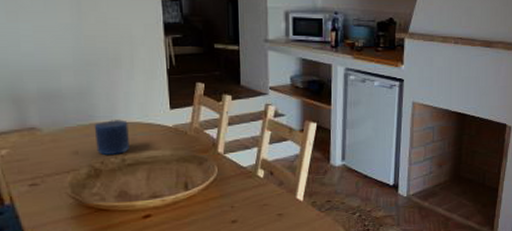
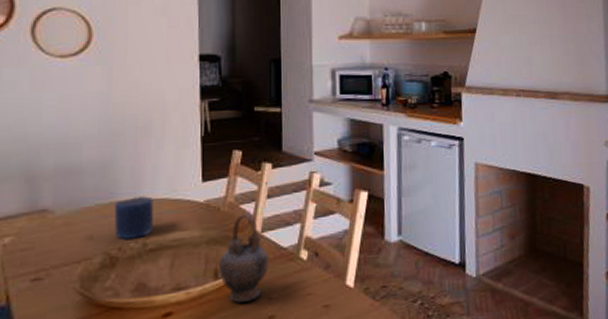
teapot: none [188,137,231,209] -> present [219,213,270,303]

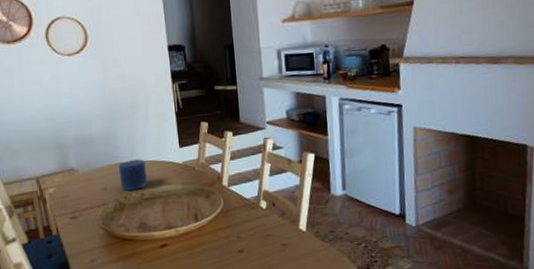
teapot: present [219,213,270,303] -> none [198,172,236,239]

